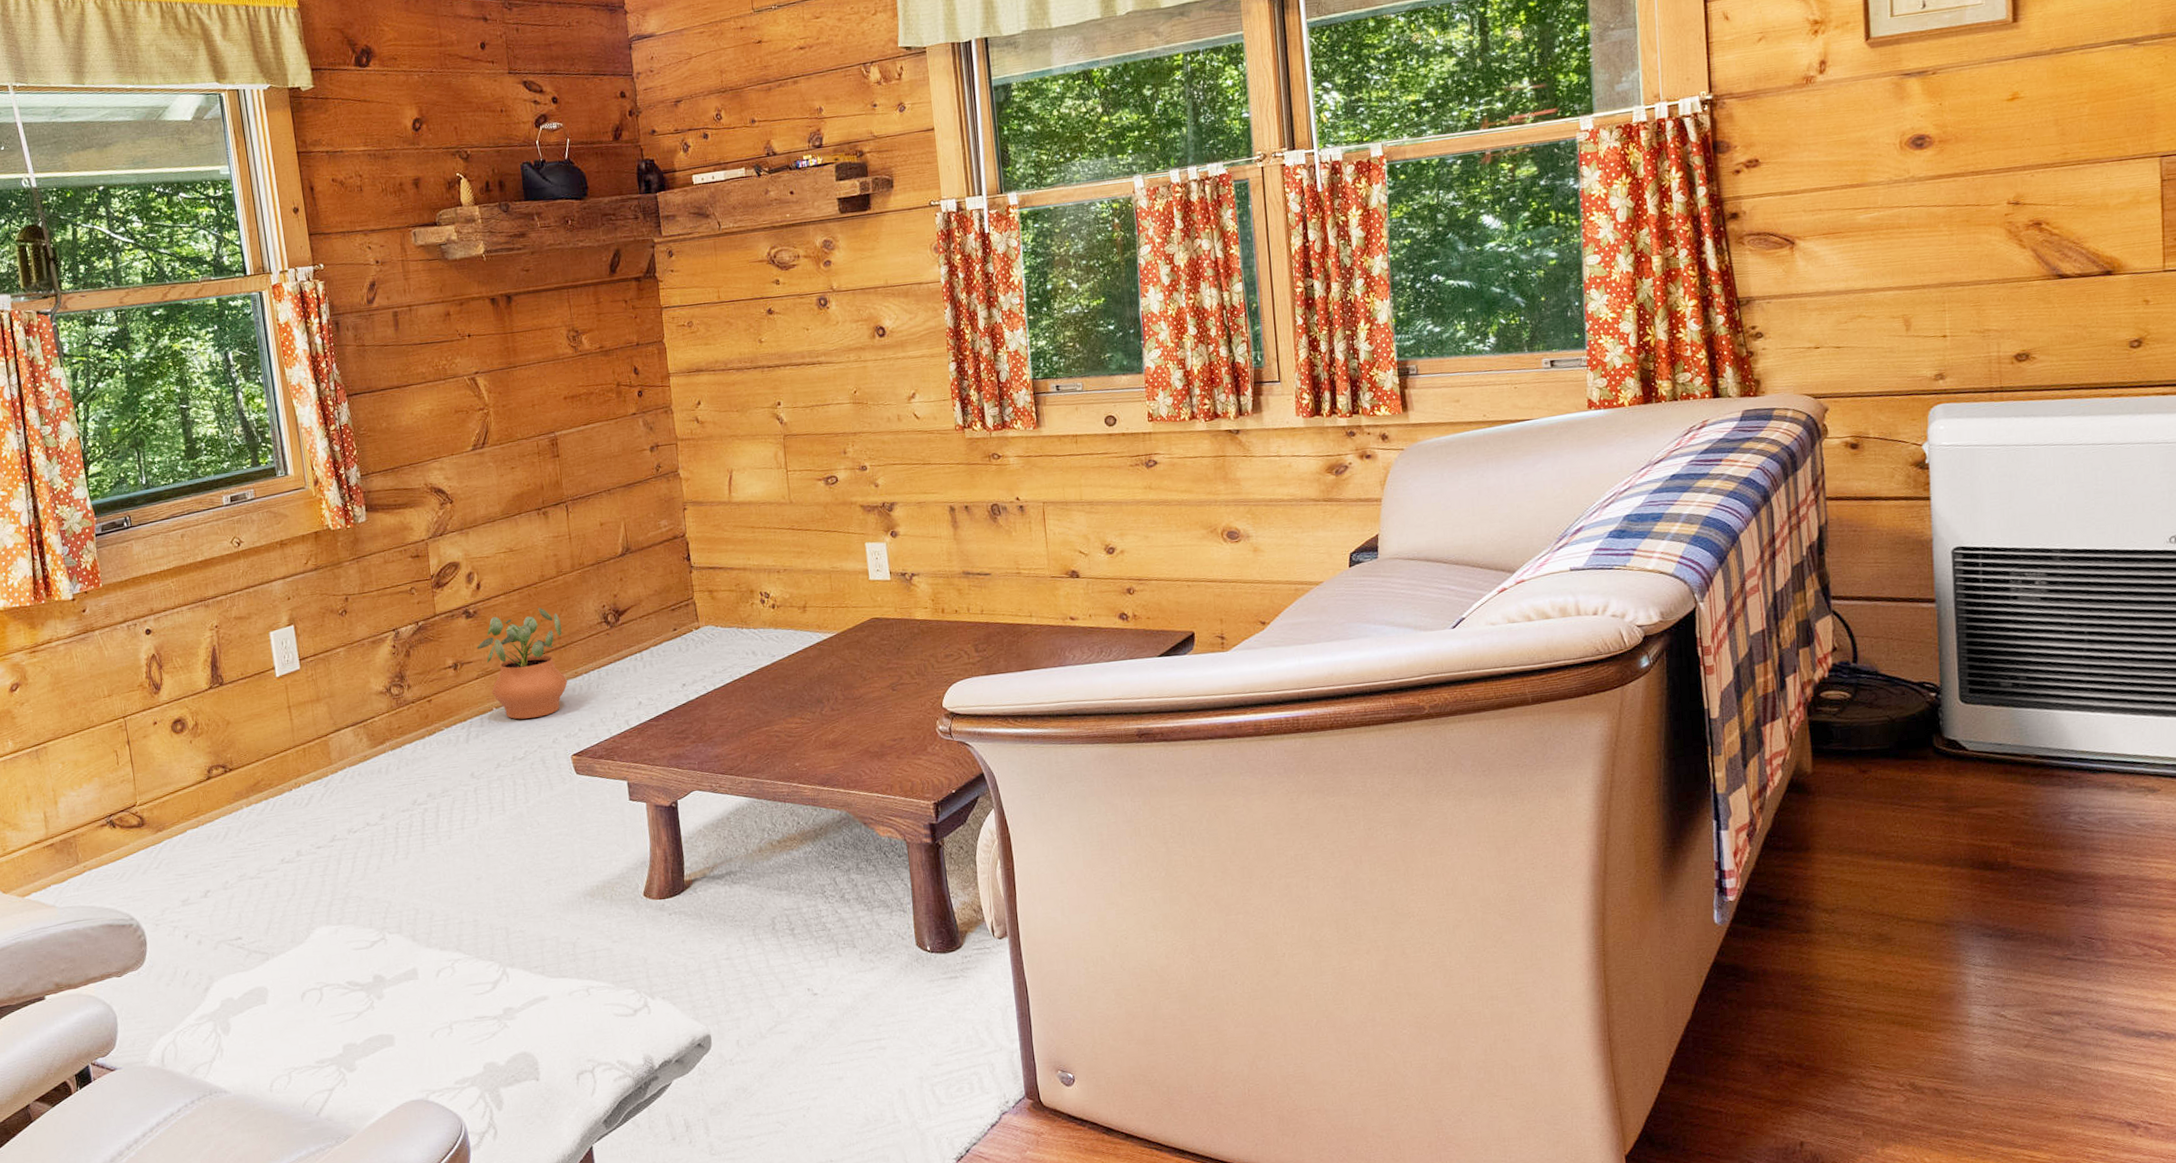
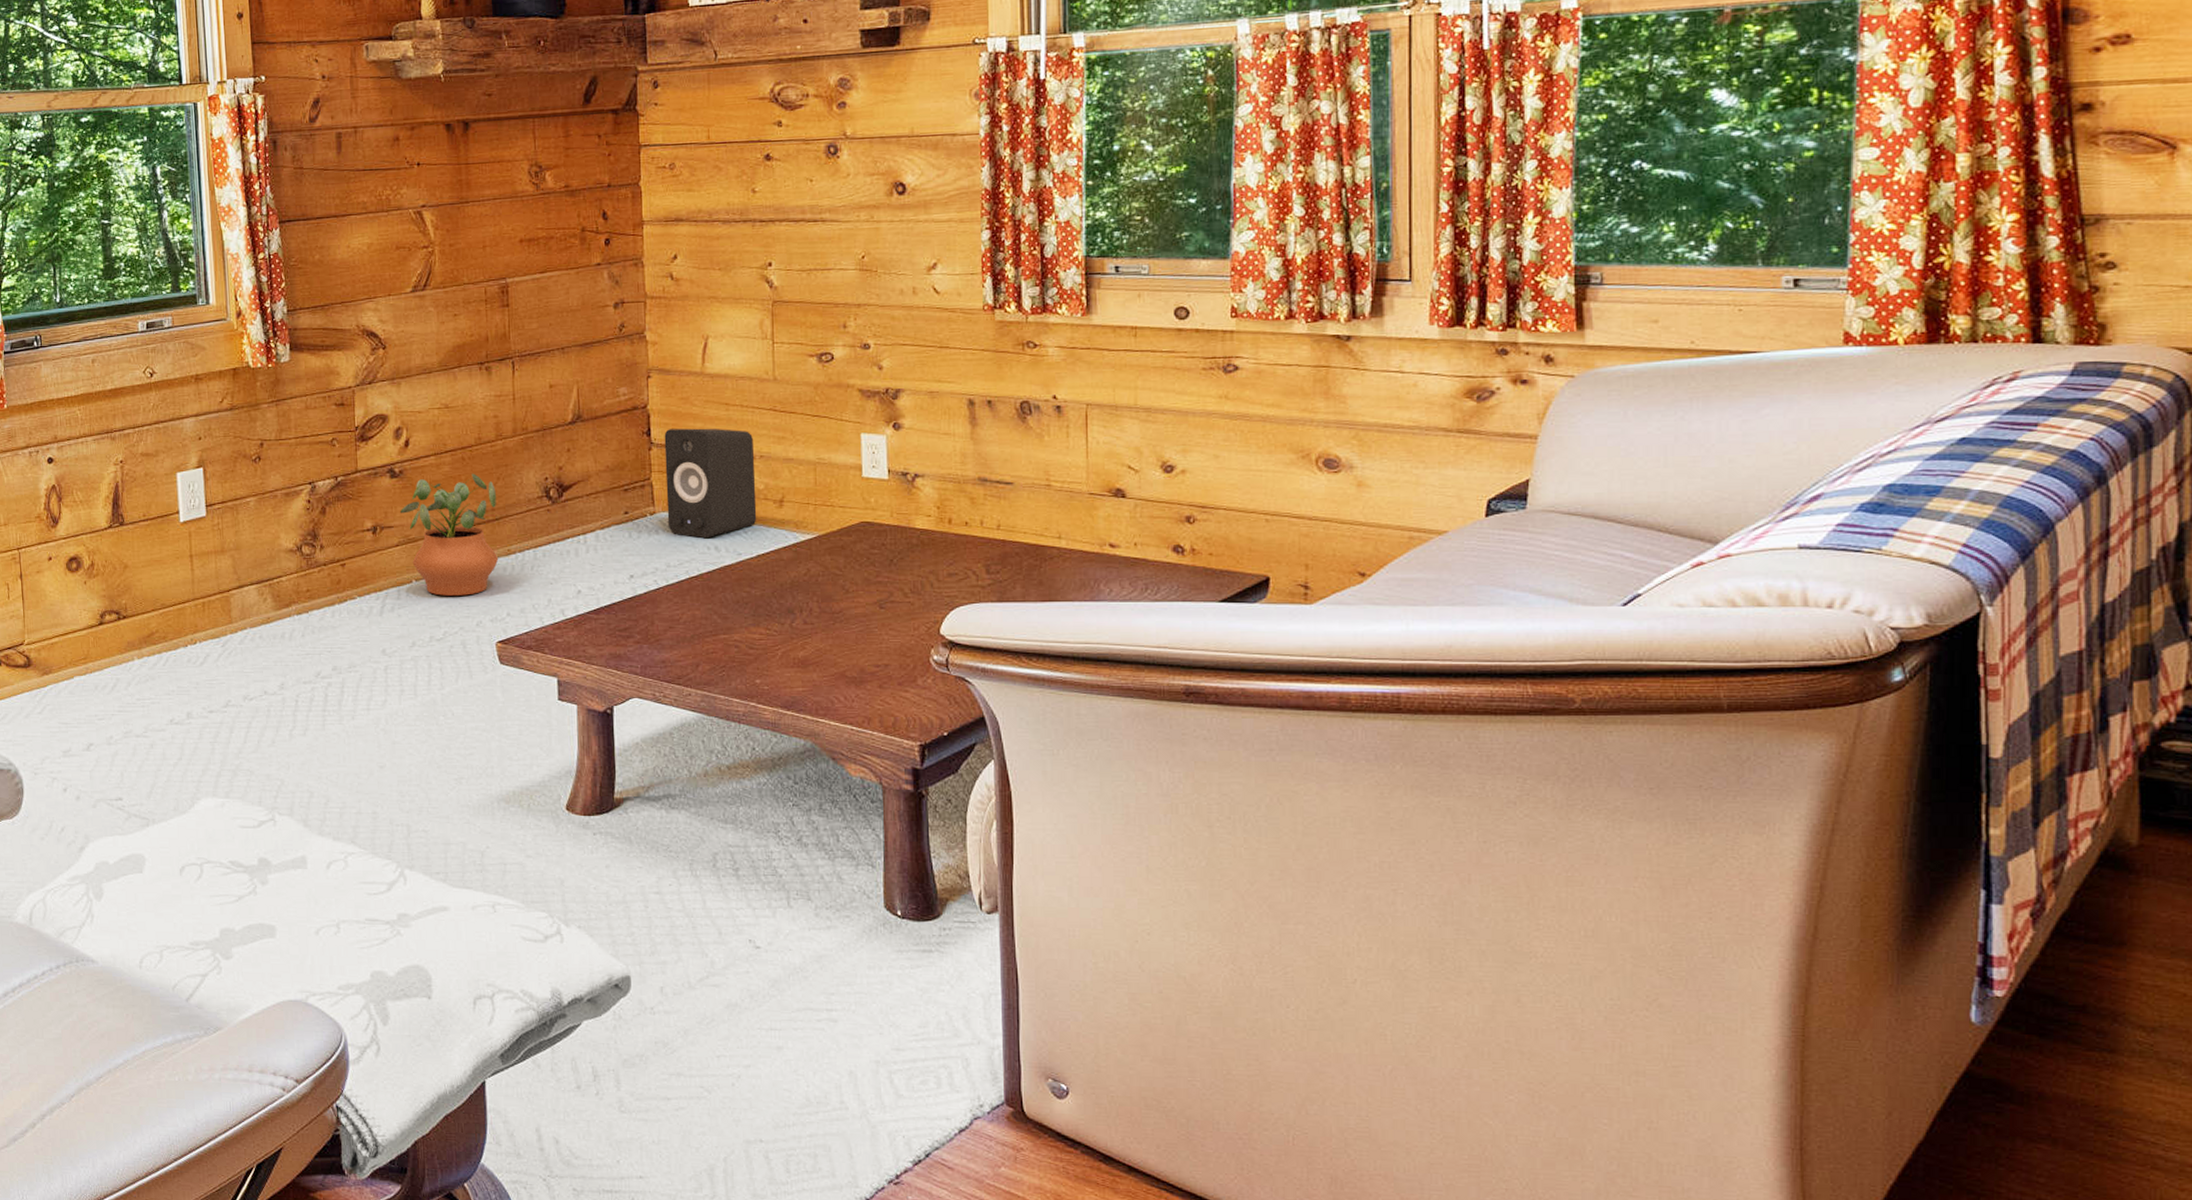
speaker: none [702,548,786,646] -> present [664,428,757,539]

